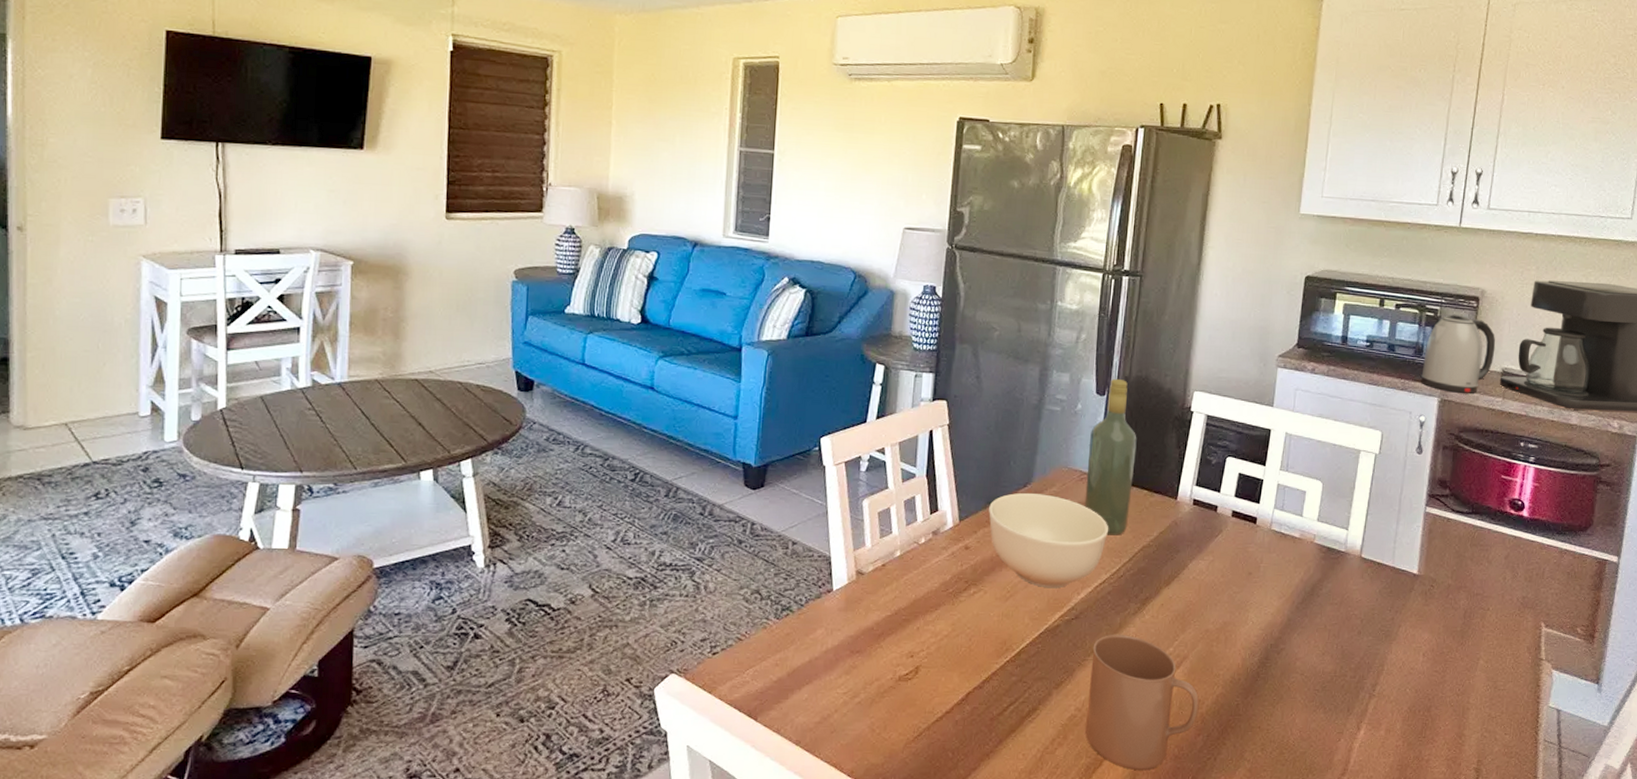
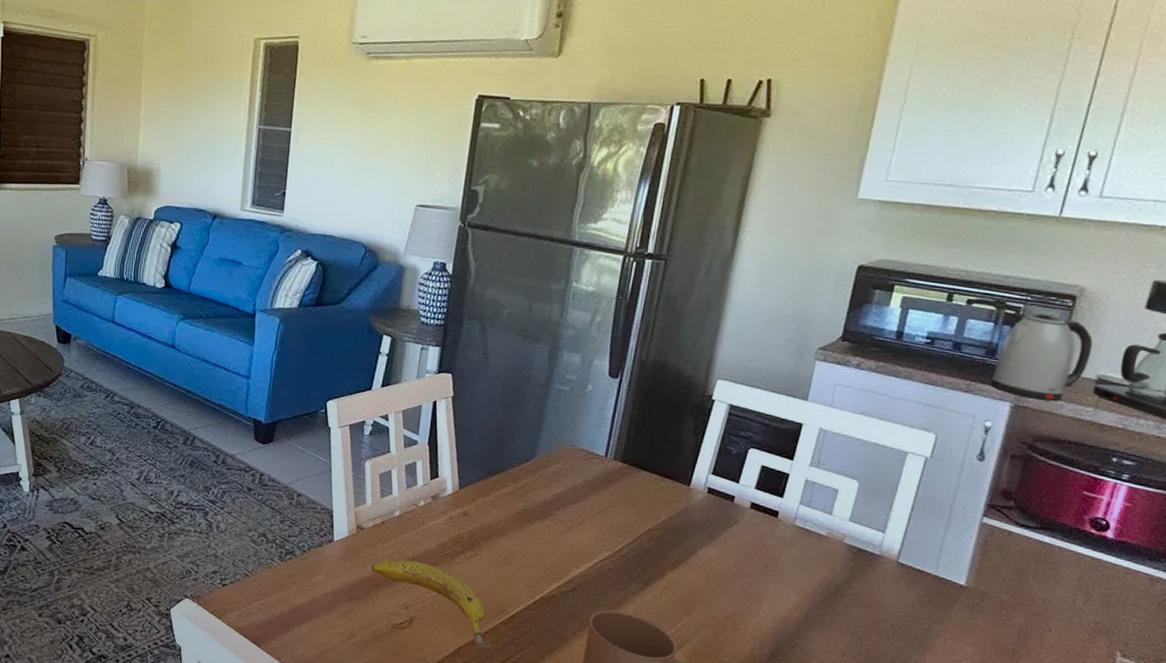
fruit: none [873,603,1000,692] -> present [371,558,492,650]
bowl: present [989,492,1109,589] -> none [489,466,614,561]
wine bottle: present [1084,378,1137,536] -> none [589,362,650,516]

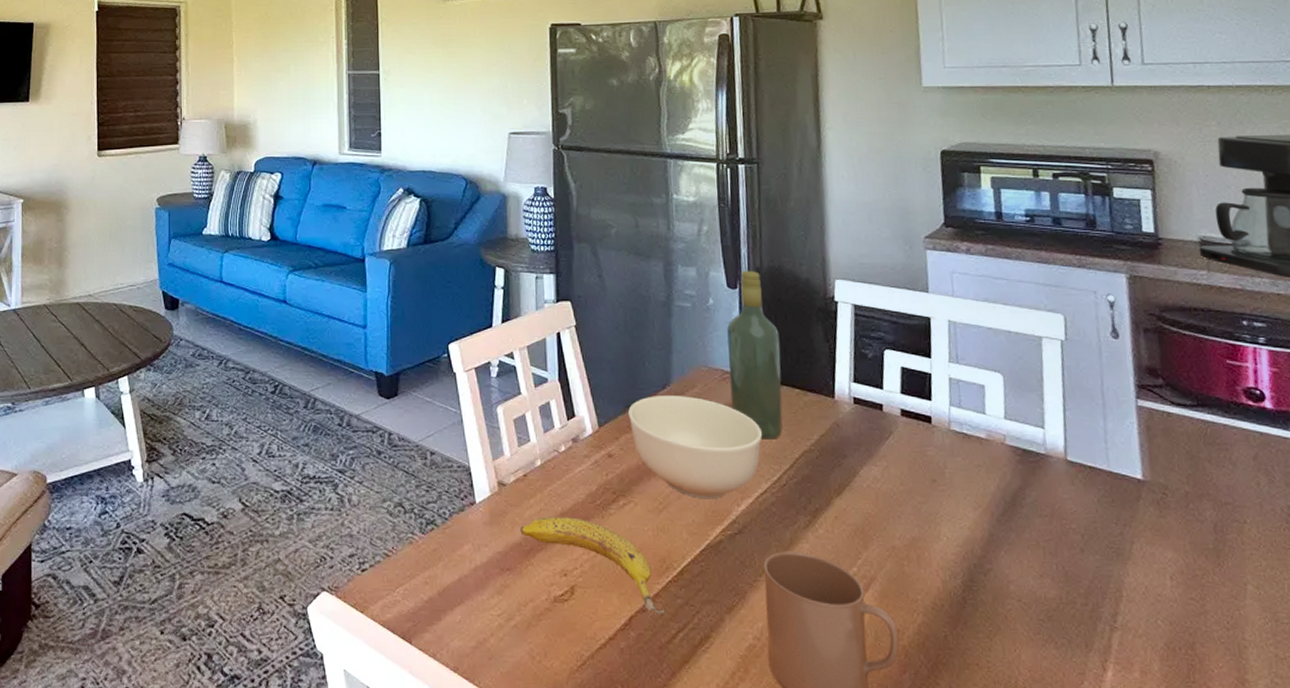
bowl: none [489,466,614,561] -> present [628,394,763,499]
wine bottle: none [589,362,650,516] -> present [727,270,783,440]
kettle: present [990,313,1094,401] -> none [1098,181,1186,267]

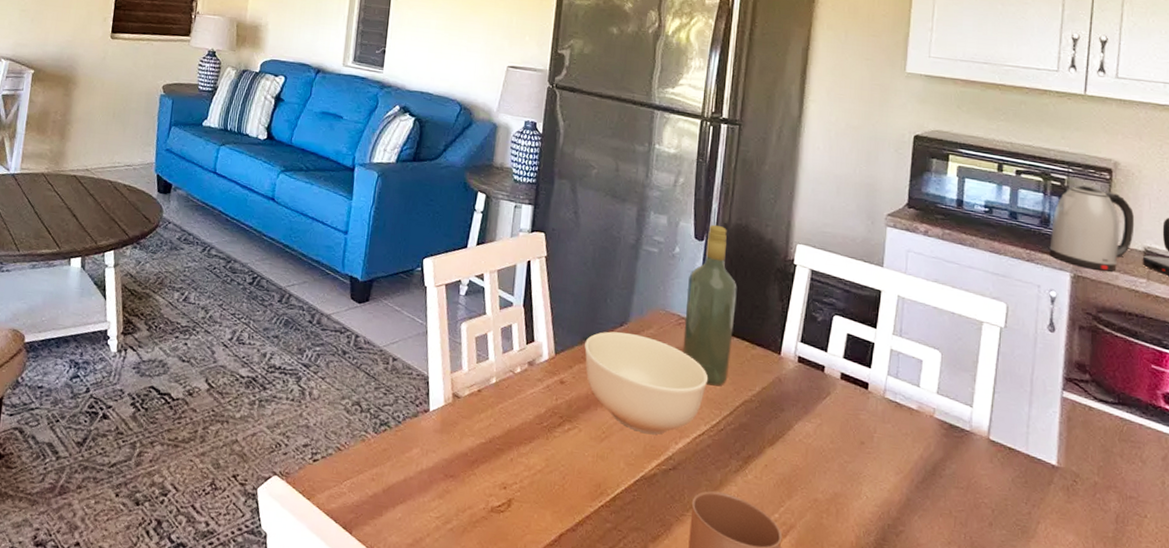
fruit: present [520,517,666,616] -> none [468,431,594,537]
kettle: none [1098,181,1186,267] -> present [1049,185,1135,272]

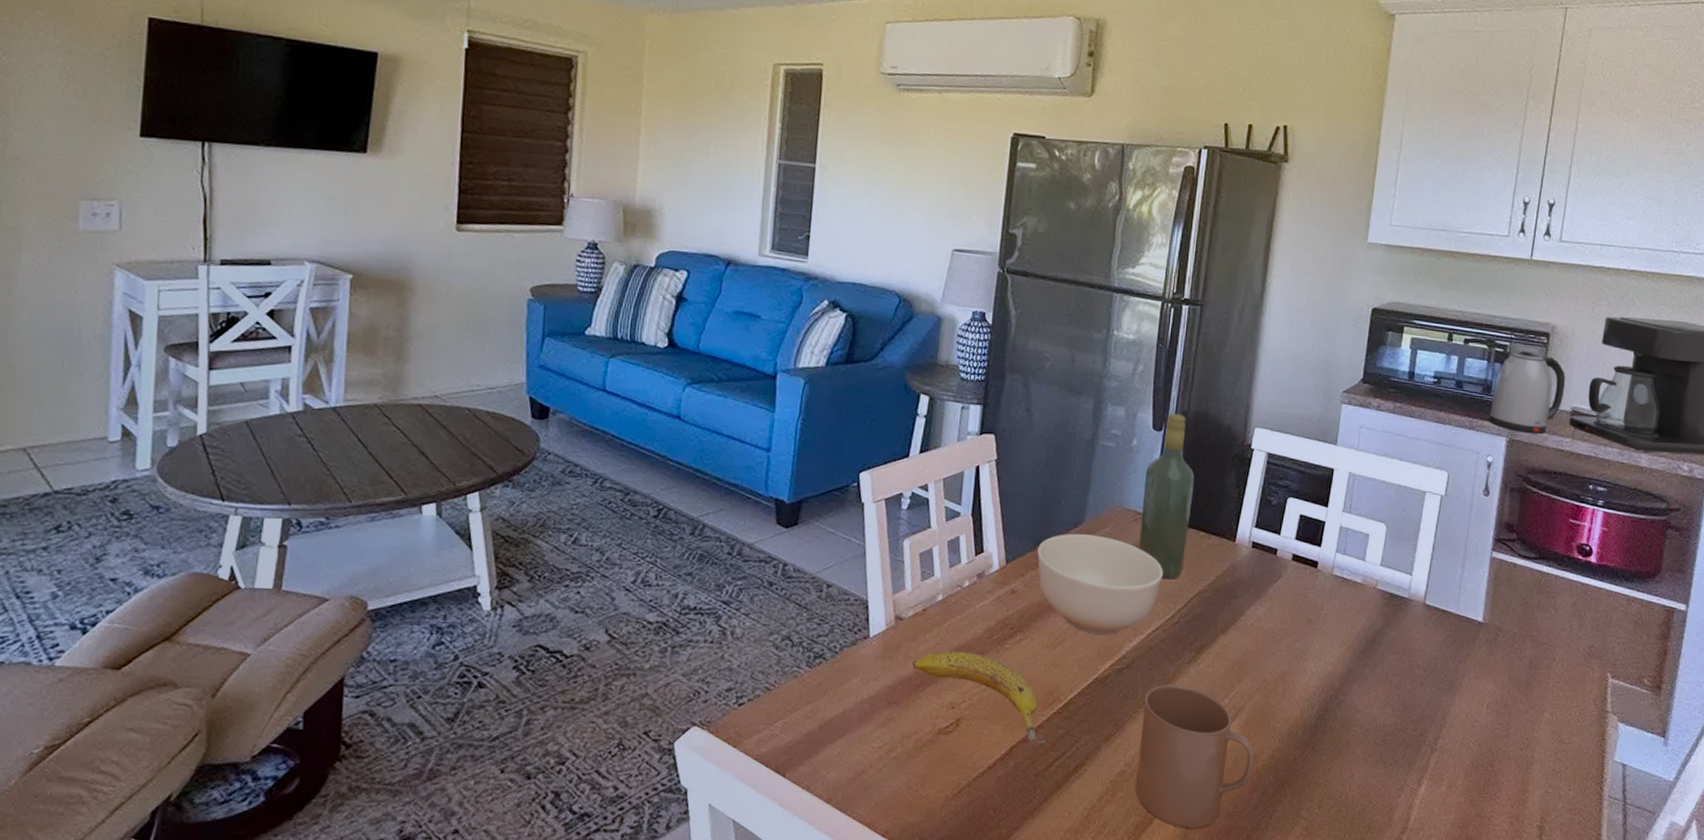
fruit: none [468,431,594,537] -> present [912,651,1046,746]

